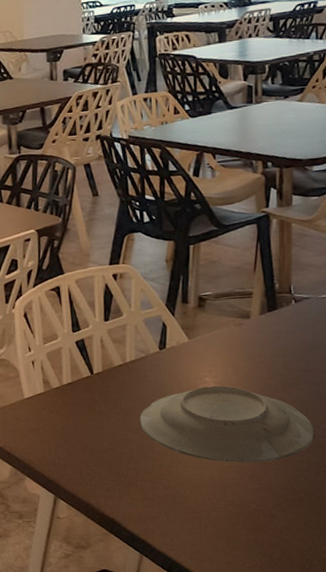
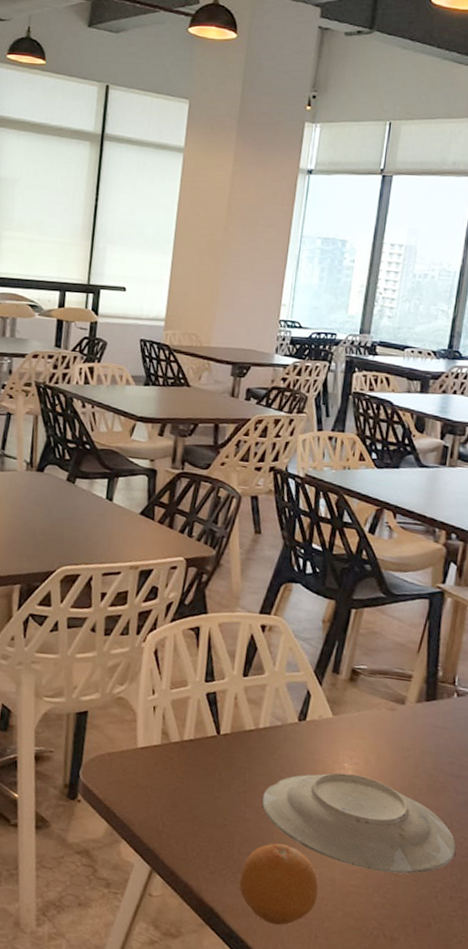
fruit: none [132,456,201,523] -> present [239,843,319,926]

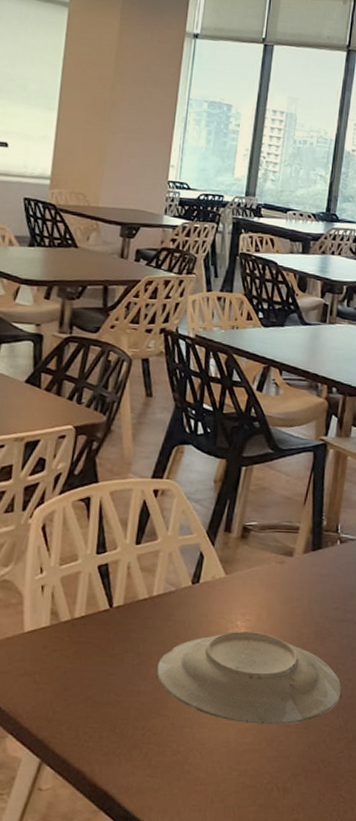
fruit: present [239,843,319,926] -> none [134,713,214,798]

